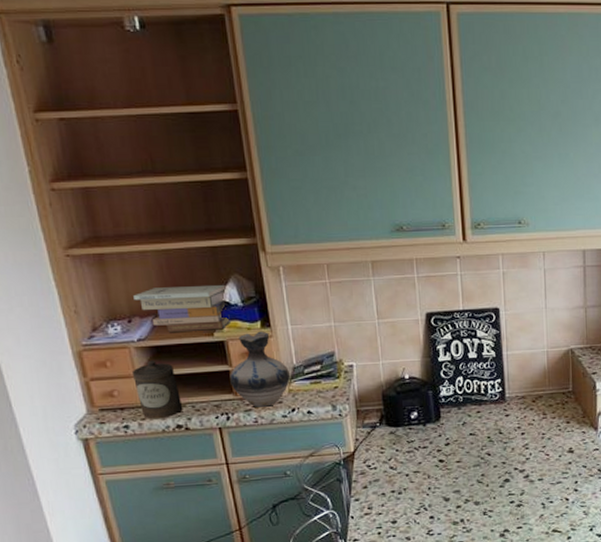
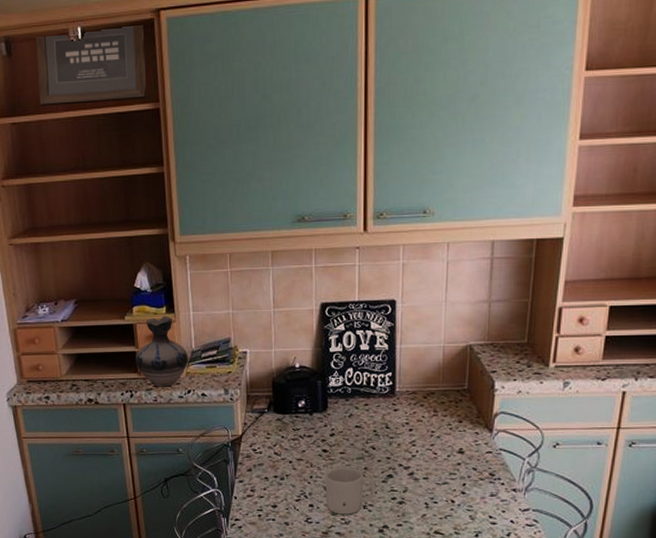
picture frame: none [81,20,222,101] -> present [35,25,147,107]
canister: present [131,360,183,420] -> none [55,339,94,392]
books: present [133,284,230,332] -> none [60,271,140,314]
mug: none [443,475,494,524] -> present [325,467,376,515]

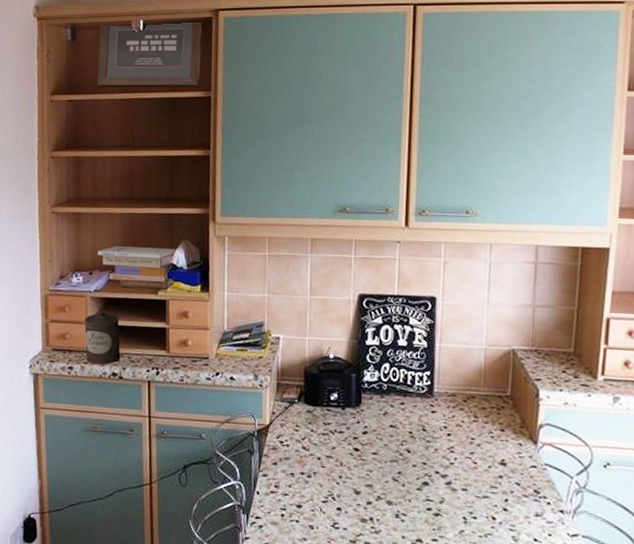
canister: none [55,339,94,392] -> present [84,310,121,365]
books: none [60,271,140,314] -> present [97,246,176,290]
ceramic jug: present [136,316,189,387] -> none [165,294,220,367]
mug: present [325,467,376,515] -> none [355,469,410,524]

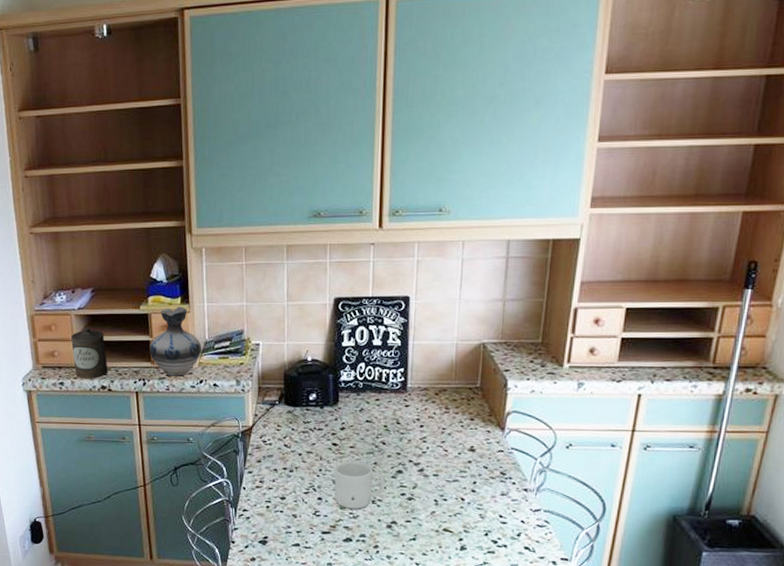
picture frame: present [97,22,202,88] -> none [62,24,169,100]
books: present [97,246,176,290] -> none [78,262,155,304]
ceramic jug: none [165,294,220,367] -> present [149,306,202,376]
mug: none [355,469,410,524] -> present [334,461,385,509]

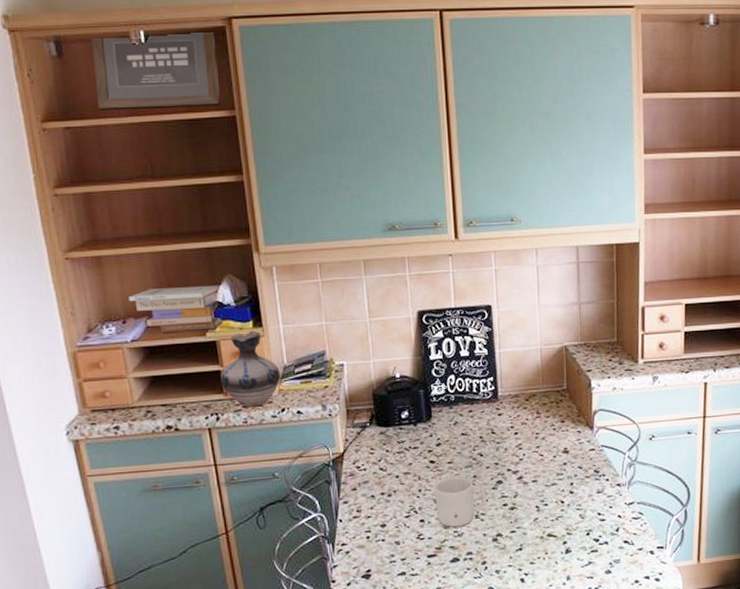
picture frame: none [62,24,169,100] -> present [90,32,221,111]
canister: present [70,326,108,379] -> none [124,360,173,420]
books: none [78,262,155,304] -> present [129,284,223,332]

